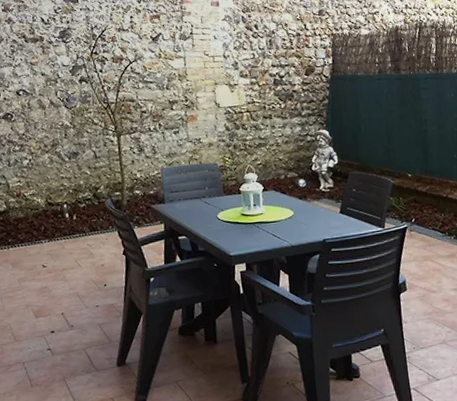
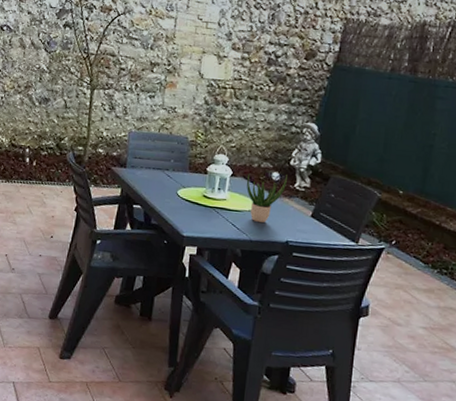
potted plant: none [277,180,313,228] -> present [246,173,287,223]

